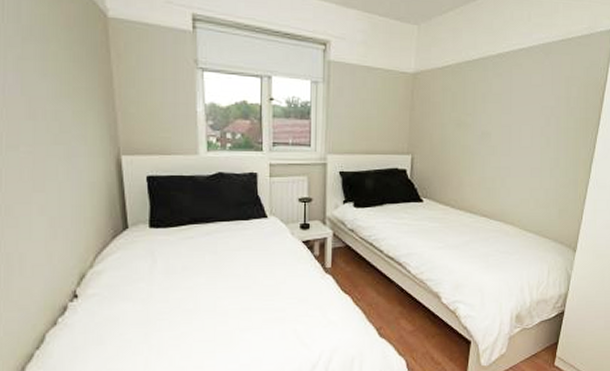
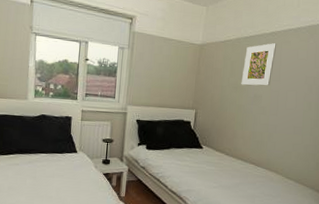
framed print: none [465,67,506,121] -> present [241,43,277,86]

